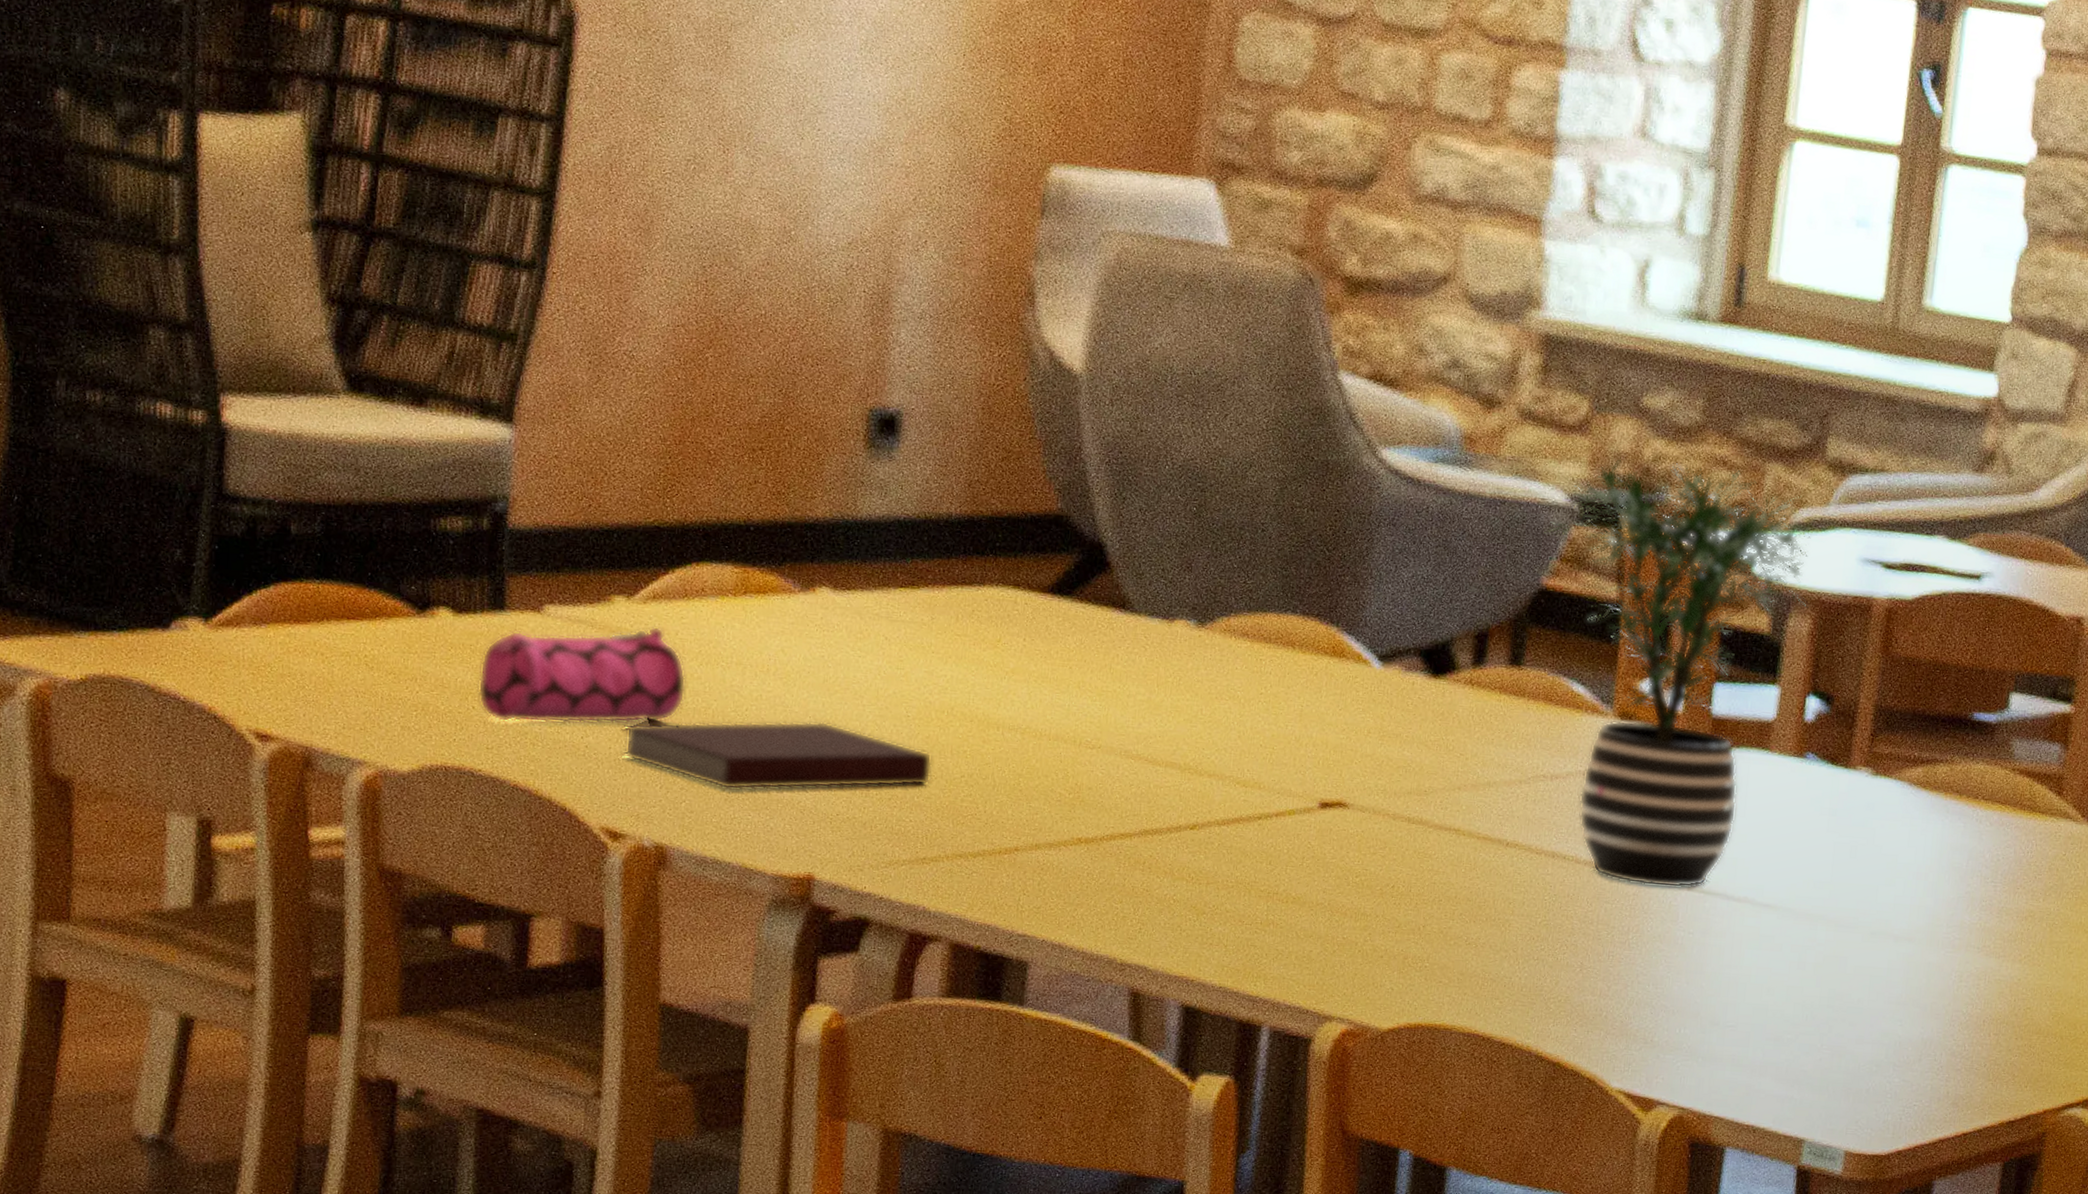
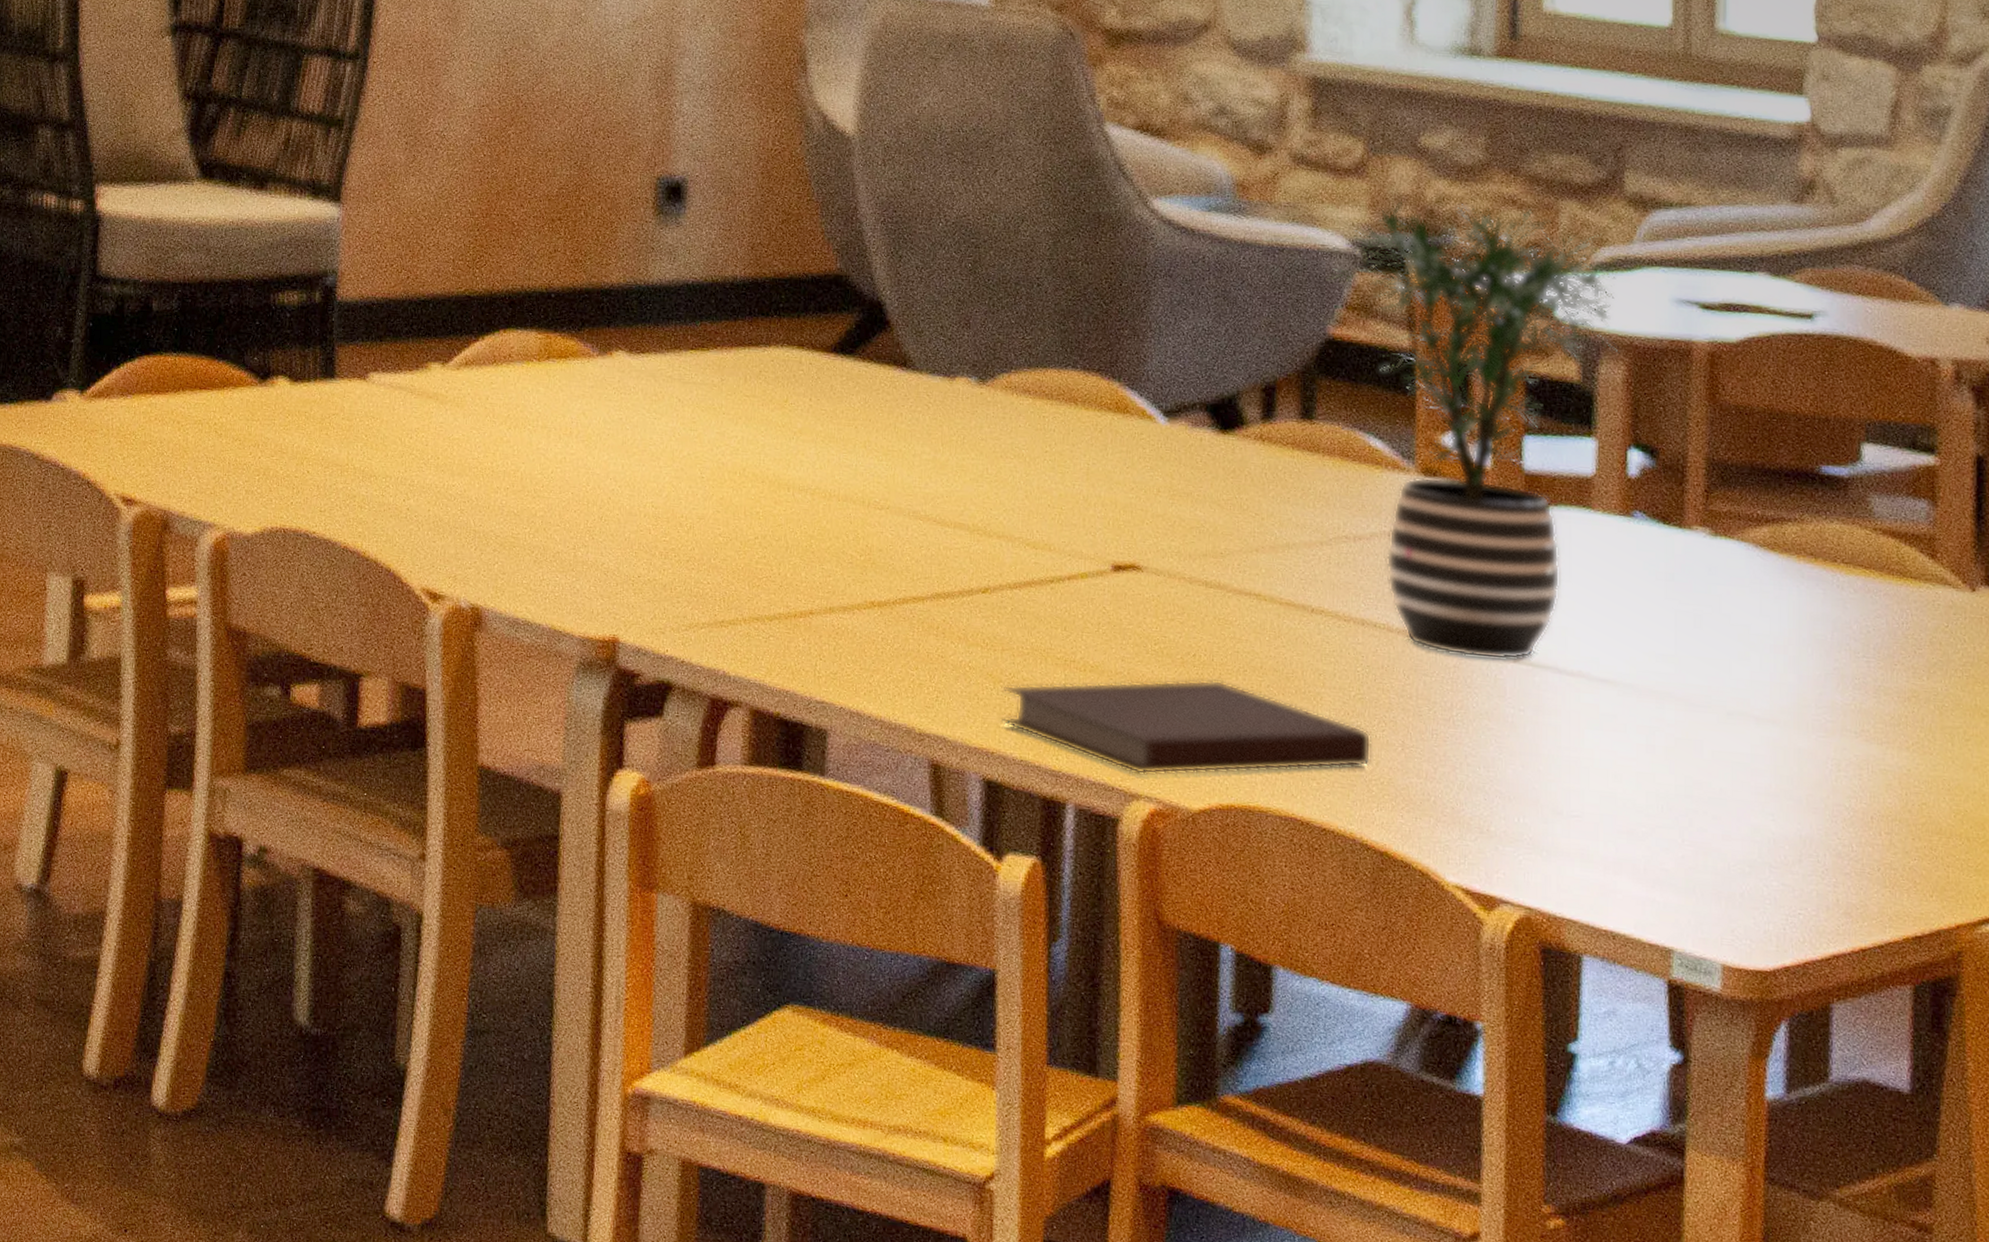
pencil case: present [477,626,686,724] -> none [311,391,497,487]
notebook: present [621,721,932,790] -> none [439,483,727,552]
notebook: none [1202,909,1553,998] -> present [1000,679,1371,775]

